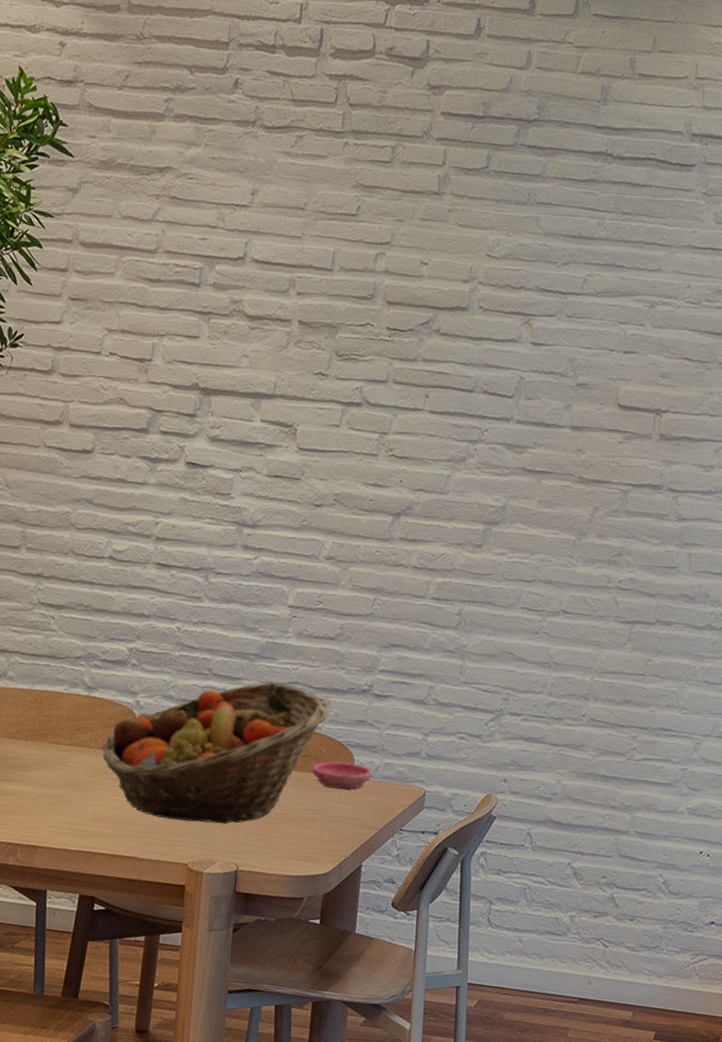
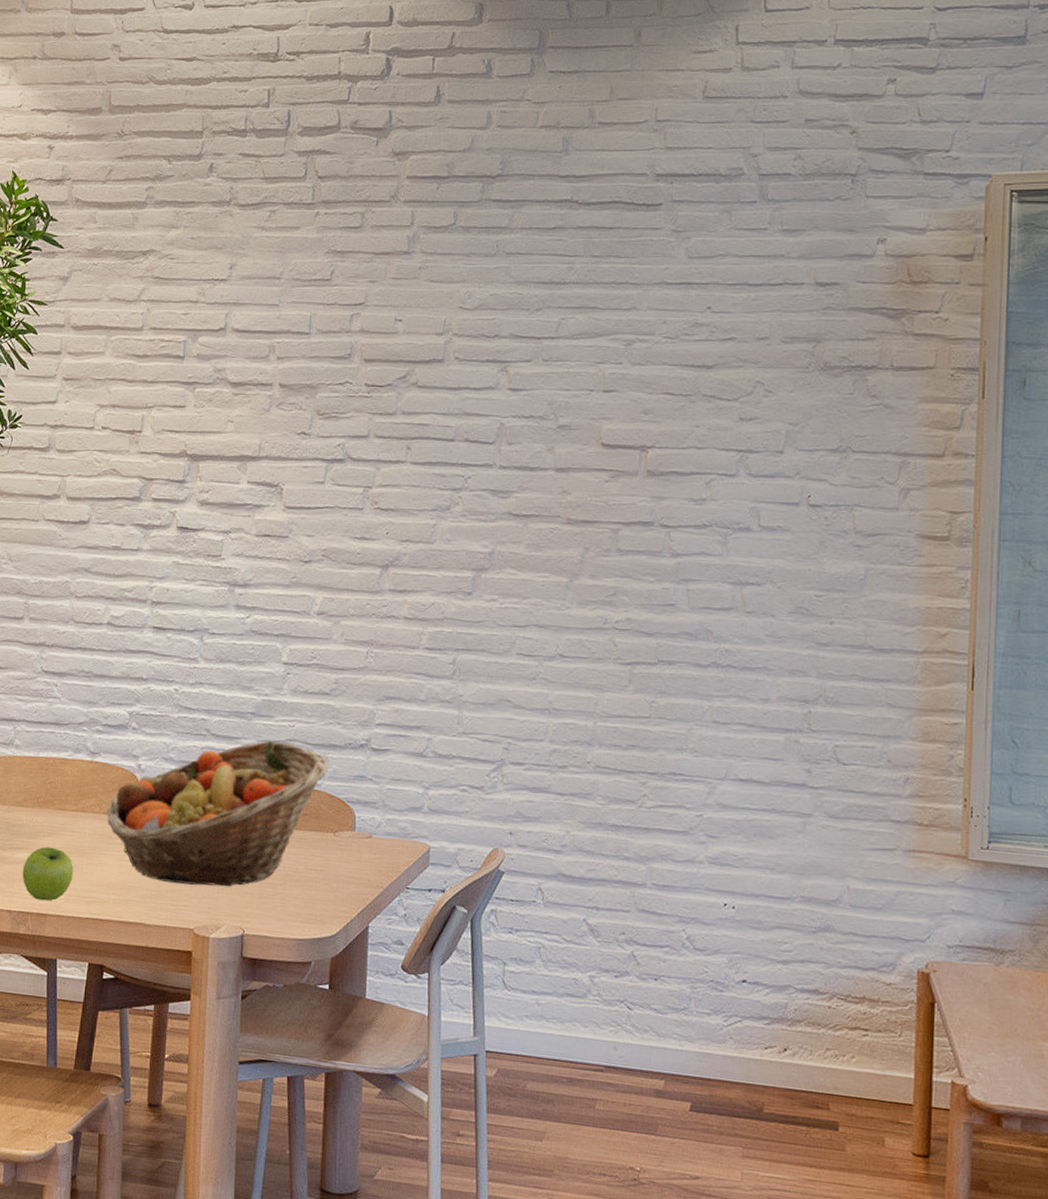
fruit: none [12,779,67,834] -> present [22,846,74,901]
saucer: present [311,761,372,789] -> none [313,819,374,847]

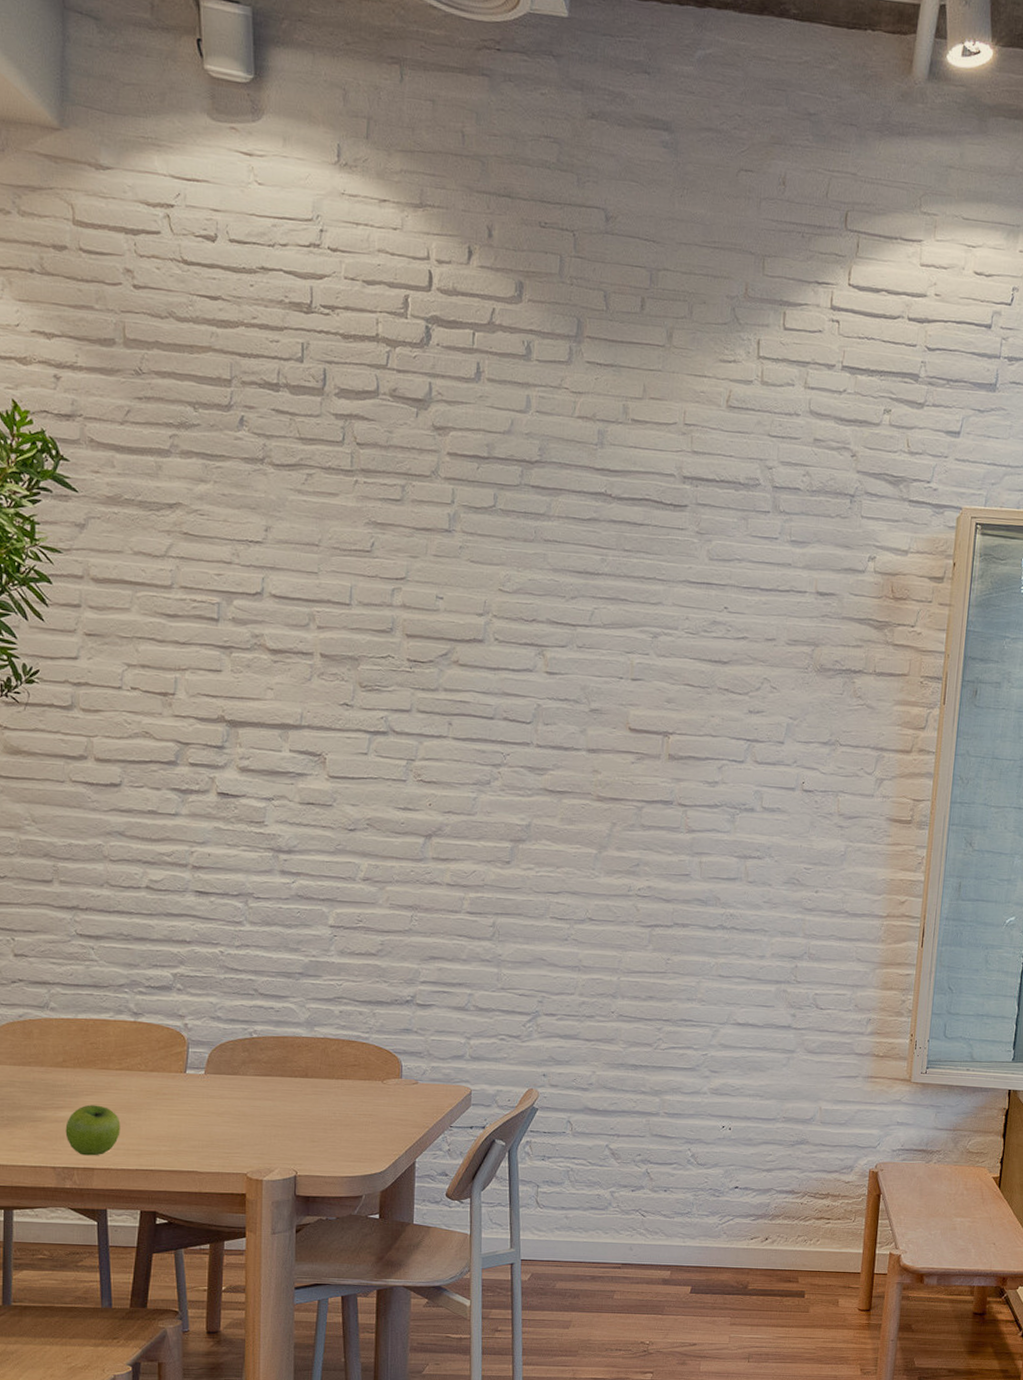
fruit basket: present [106,740,329,887] -> none [152,998,376,1134]

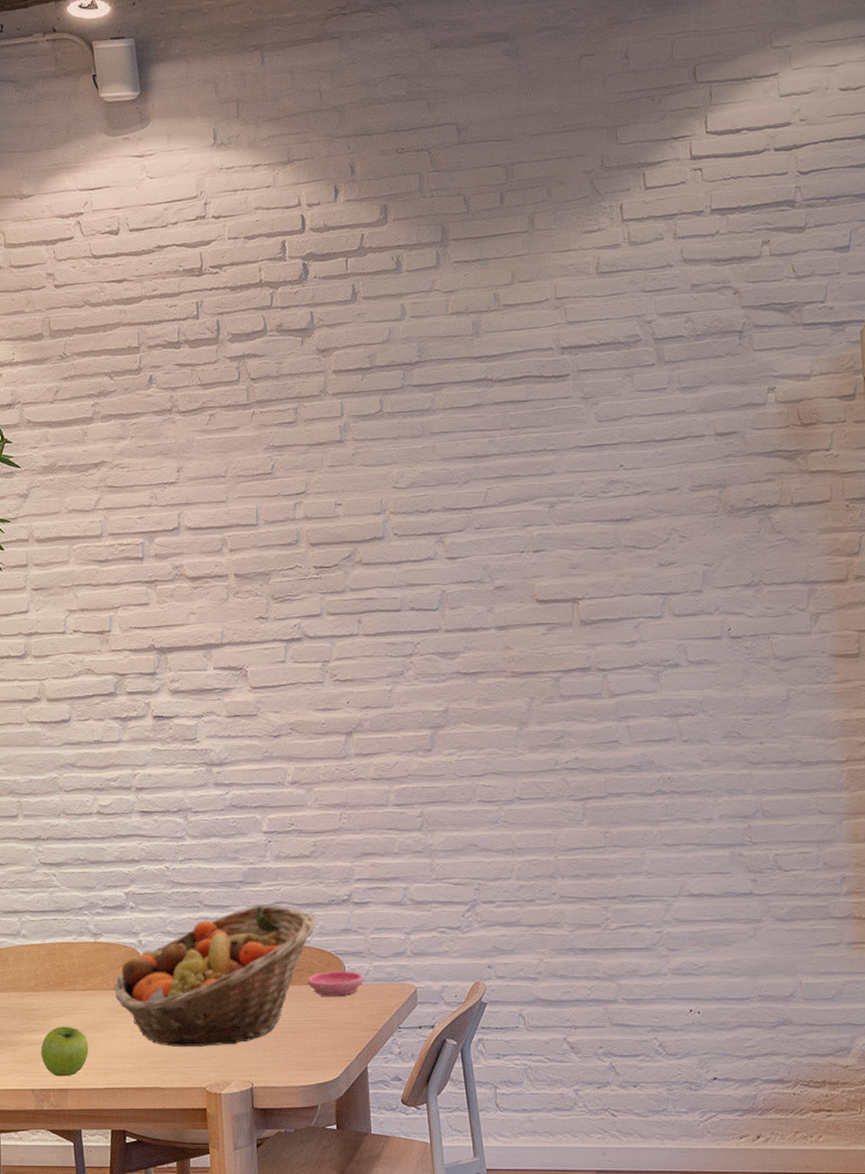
fruit basket: none [152,998,376,1134] -> present [113,905,316,1048]
saucer: none [361,1068,420,1093] -> present [307,971,364,996]

